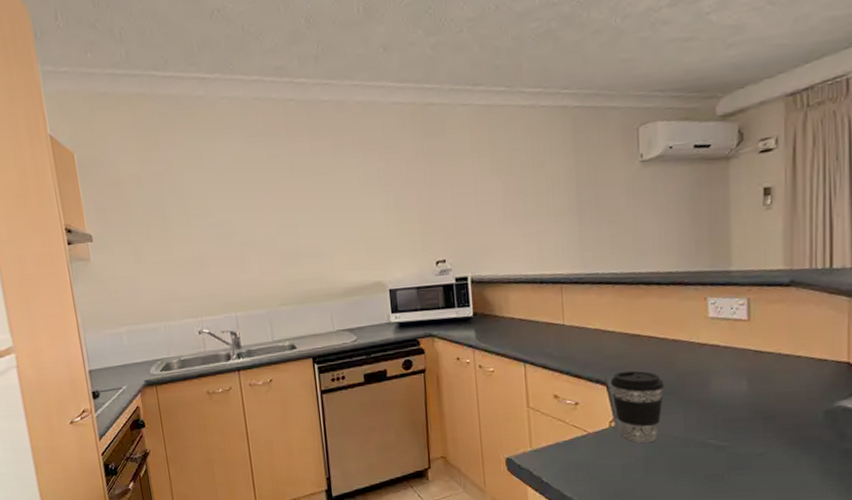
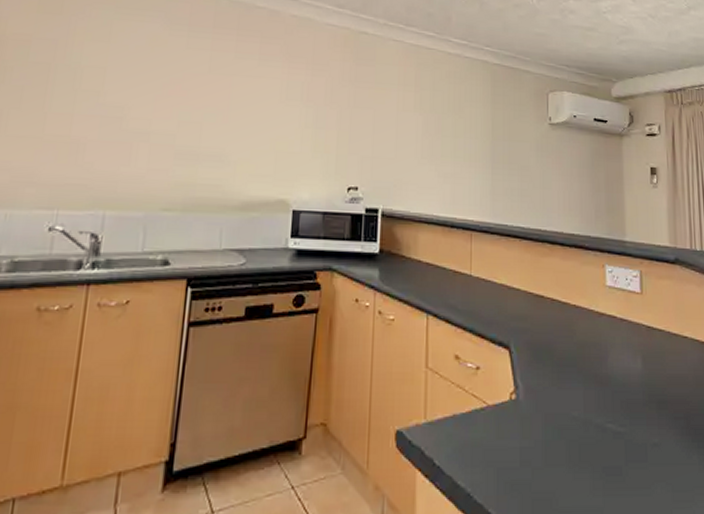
coffee cup: present [610,370,664,443] -> none [513,335,565,423]

